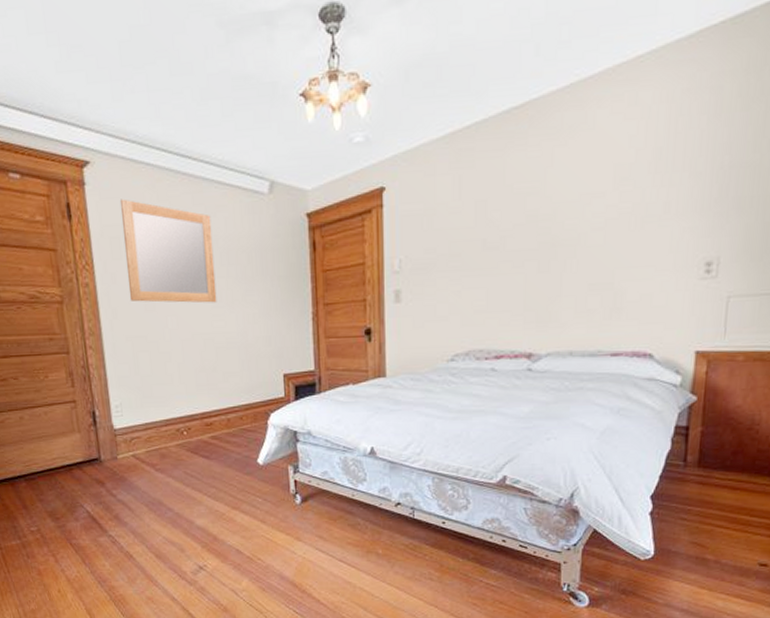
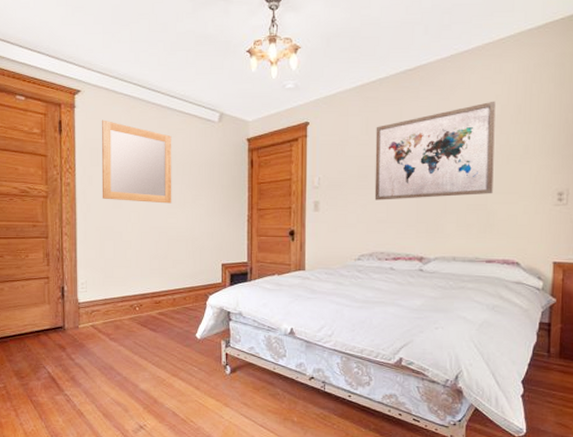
wall art: none [471,144,629,285] -> present [374,101,496,200]

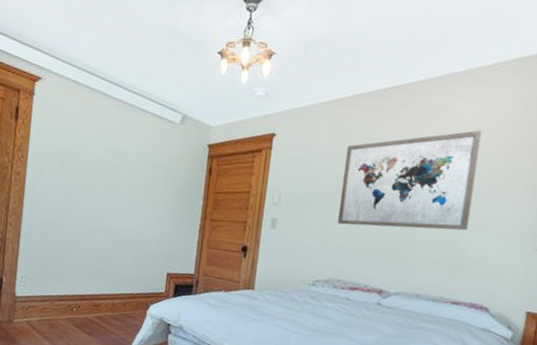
home mirror: present [101,120,172,204] -> none [51,110,130,205]

